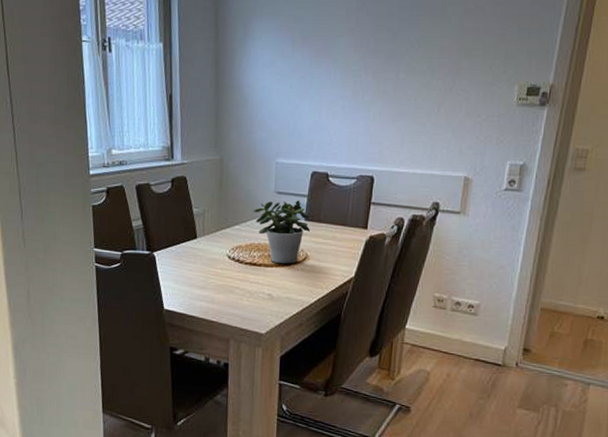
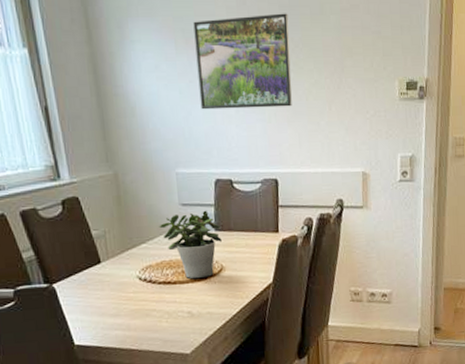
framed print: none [308,14,408,106] -> present [193,13,292,110]

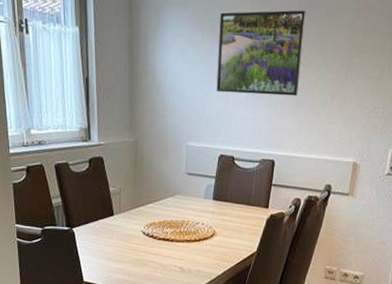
potted plant: present [159,210,222,279] -> none [166,181,219,240]

